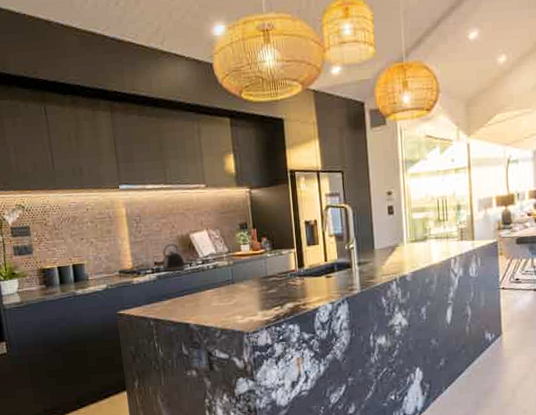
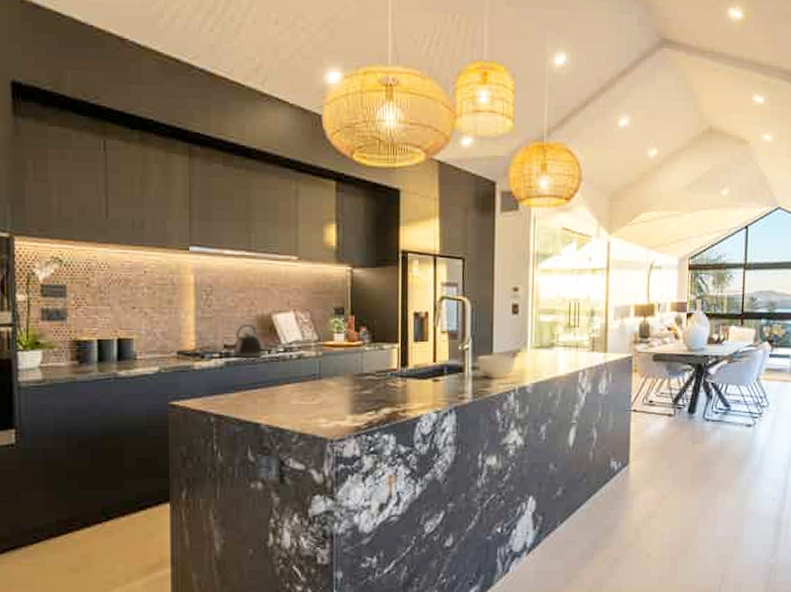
bowl: none [361,250,395,272] -> present [477,355,516,379]

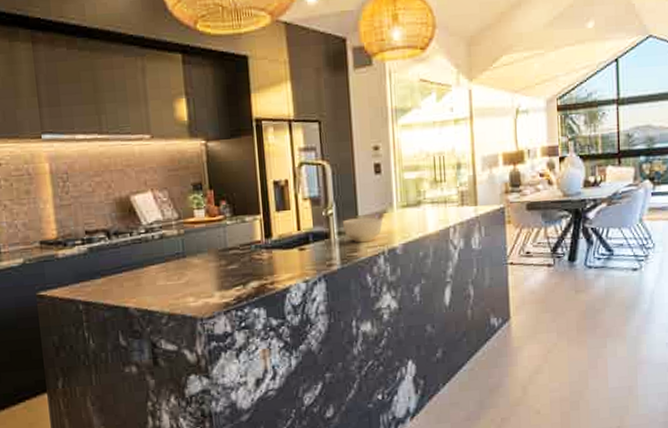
kettle: present [232,323,263,359] -> none [94,207,125,243]

